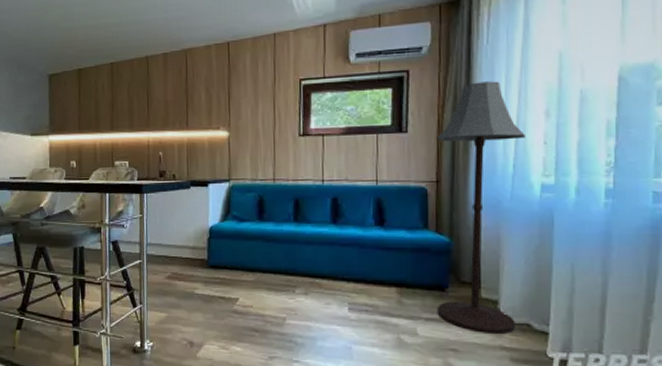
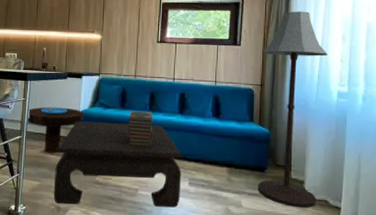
side table: none [145,223,213,279] -> present [26,107,83,153]
coffee table: none [184,238,339,339] -> present [53,121,182,208]
book stack: none [268,222,301,267] -> present [128,111,154,147]

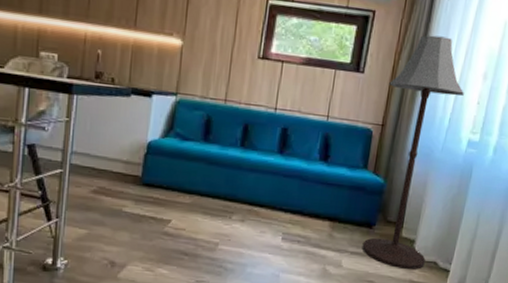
side table: present [26,107,83,153] -> none [69,132,152,195]
coffee table: present [53,121,182,208] -> none [106,154,277,266]
book stack: present [128,111,154,147] -> none [210,146,245,193]

